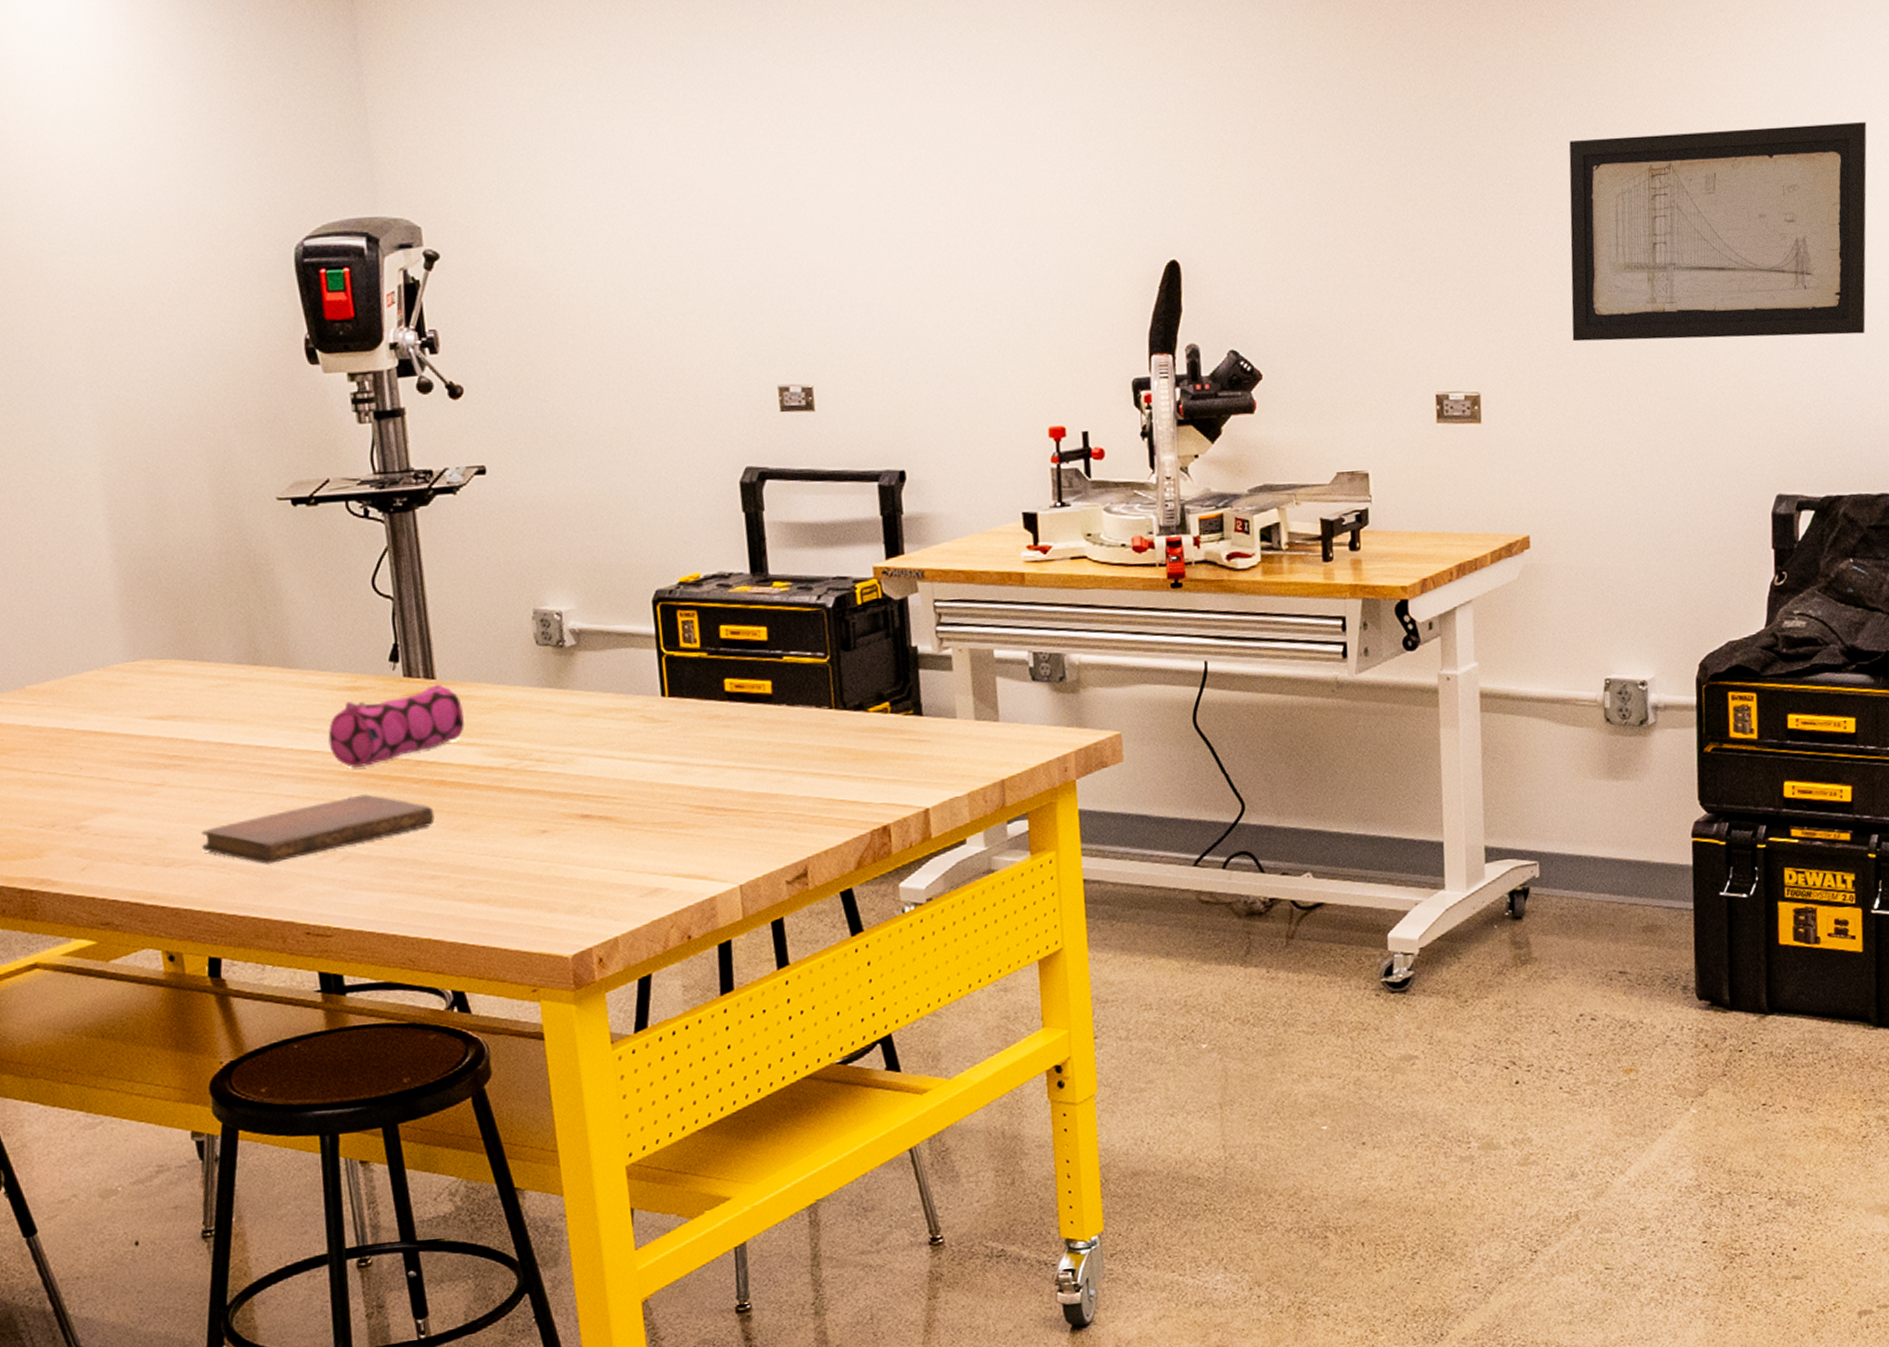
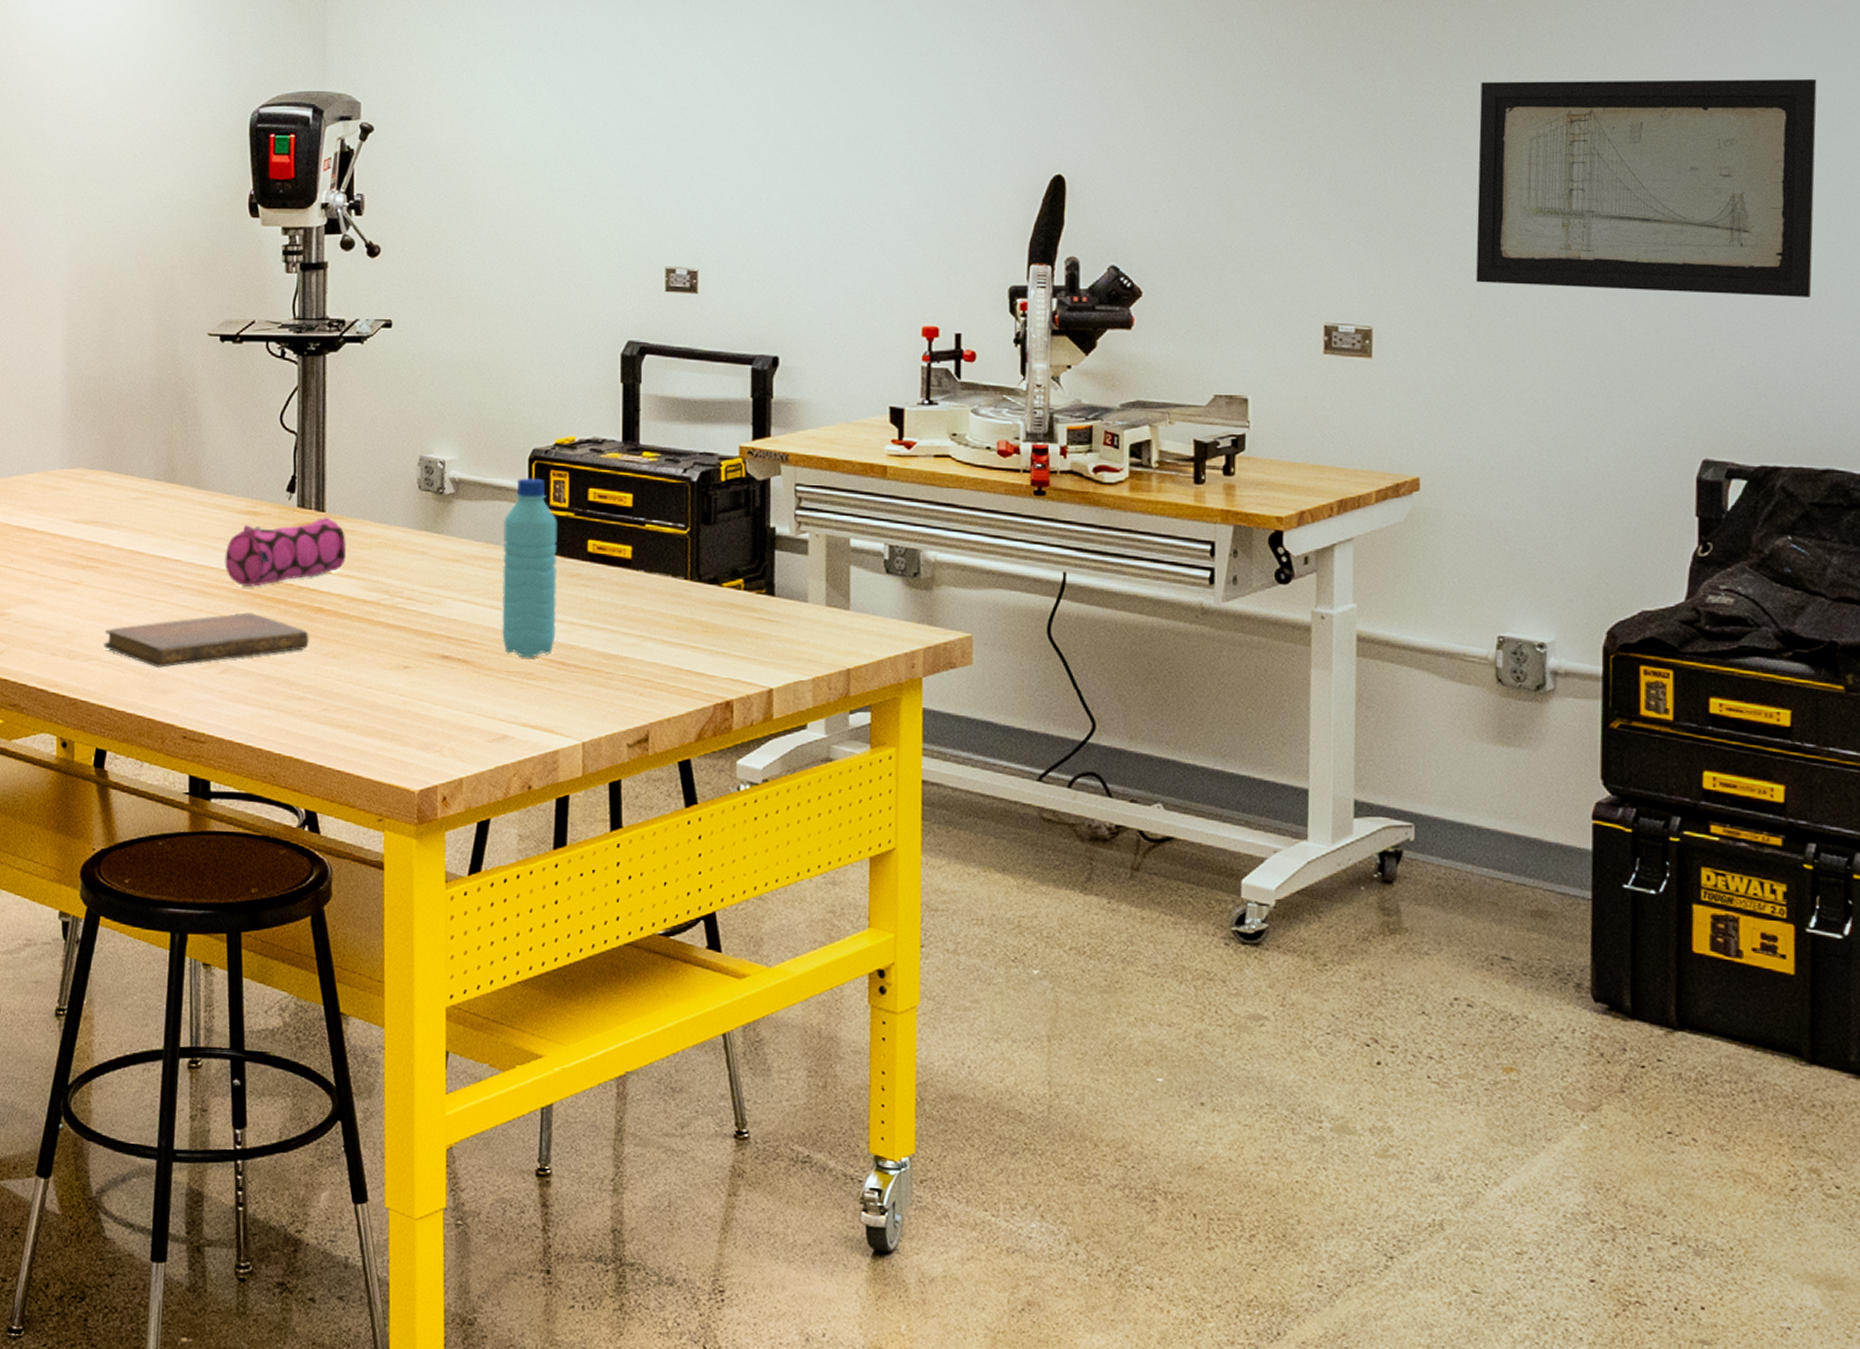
water bottle: none [632,620,701,807] -> present [502,478,557,658]

